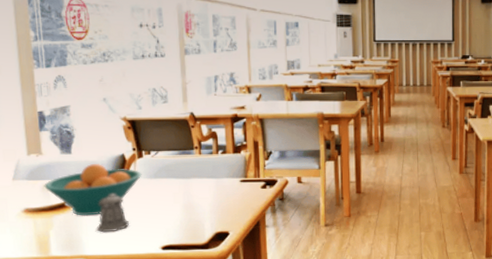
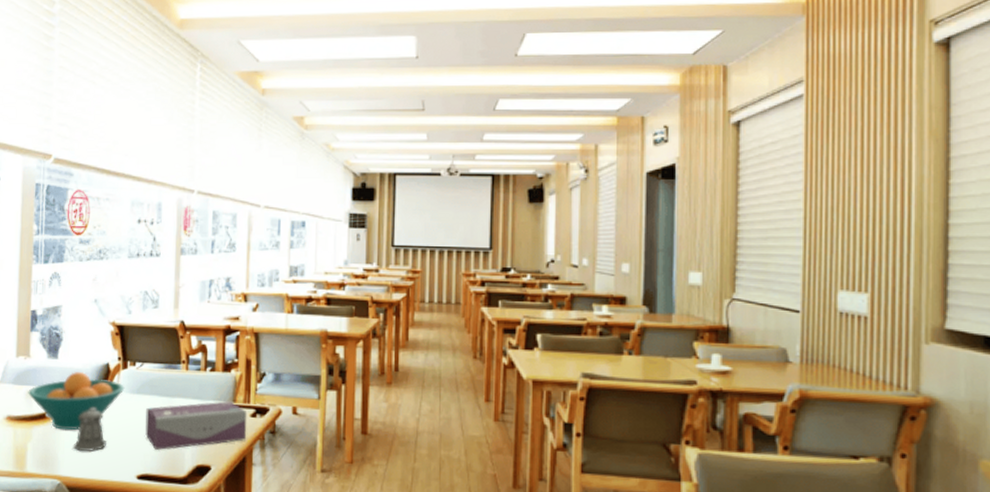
tissue box: none [164,177,259,224] -> present [145,401,247,451]

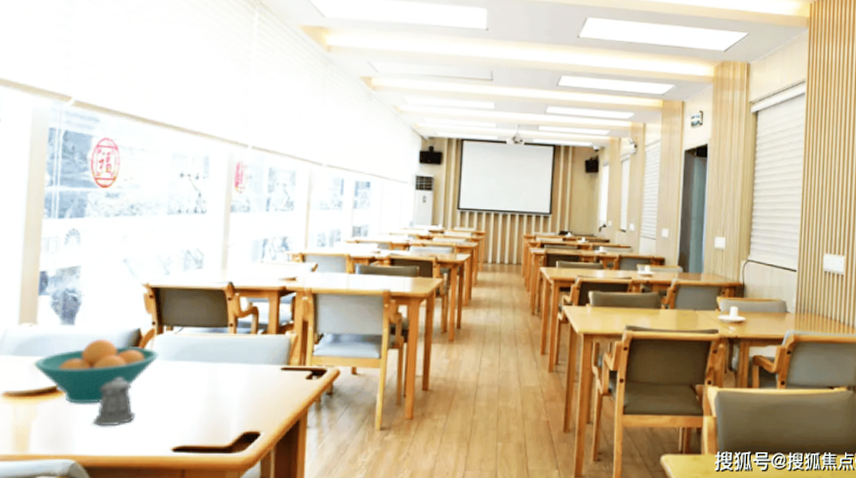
tissue box: present [145,401,247,451] -> none [183,364,303,420]

